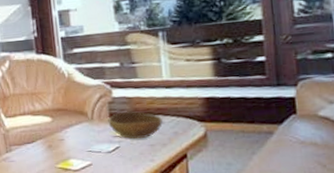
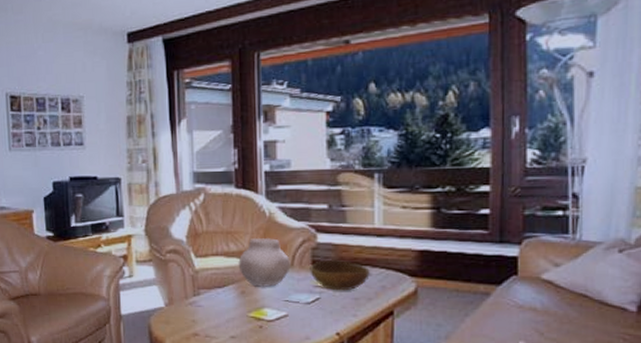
vase: none [43,96,91,141] -> present [238,238,291,288]

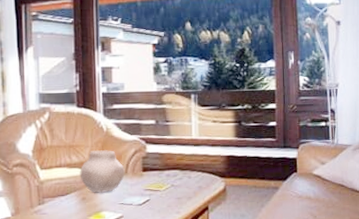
bowl: present [310,259,370,291] -> none [141,166,189,193]

